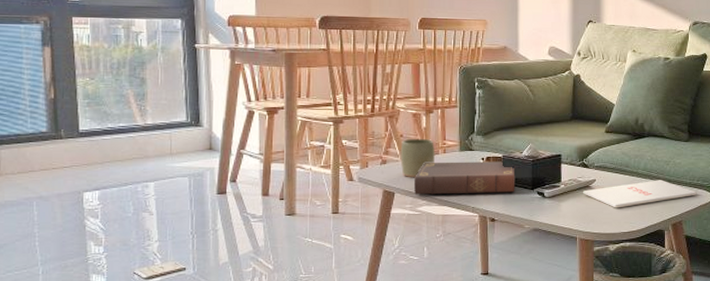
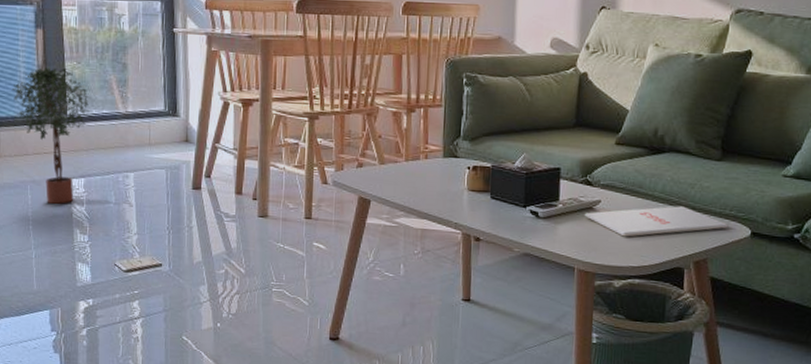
potted tree: none [14,83,105,218] -> present [11,66,90,204]
mug: present [400,138,436,177] -> none [377,140,417,184]
book: present [414,161,516,195] -> none [392,169,506,209]

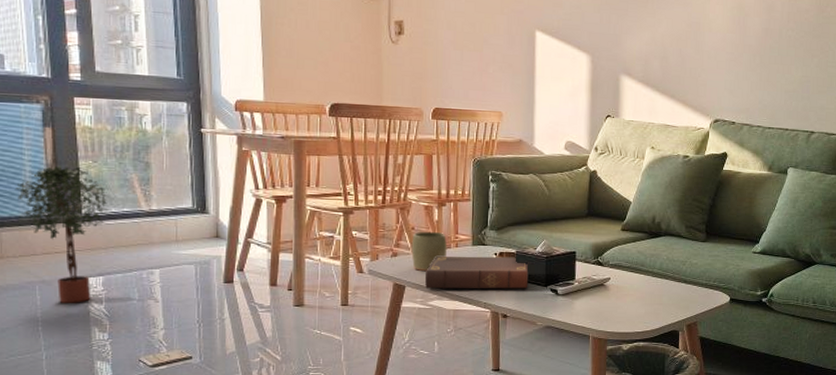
mug: none [377,140,417,184] -> present [411,231,448,271]
book: none [392,169,506,209] -> present [425,256,529,289]
magazine: present [584,206,729,237] -> none [596,280,713,308]

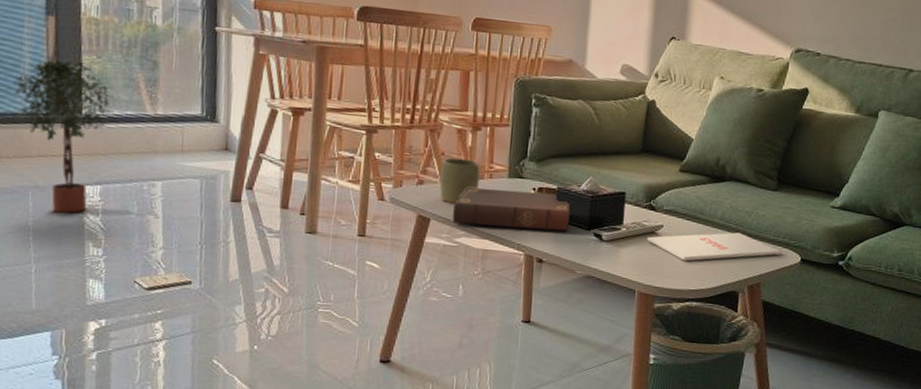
magazine: none [596,280,713,308] -> present [646,232,781,261]

